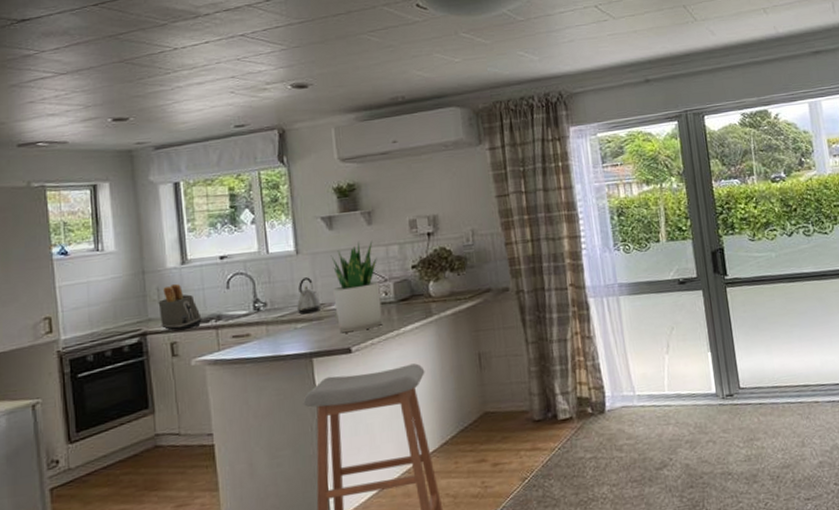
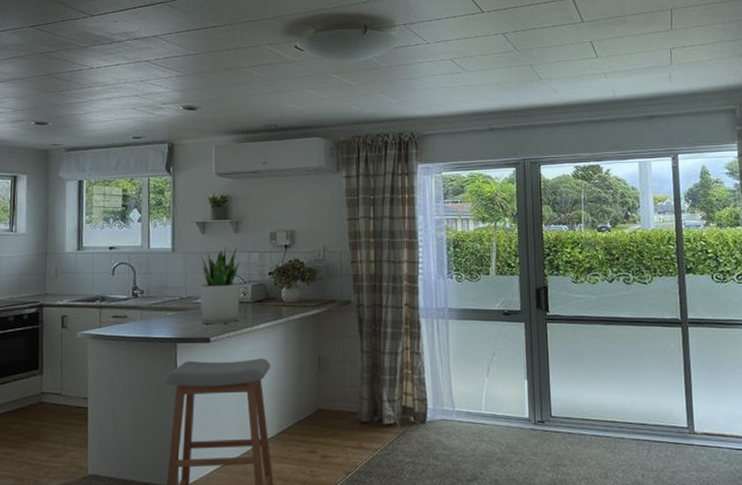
toaster: present [158,284,202,331] -> none [55,267,89,307]
kettle: present [296,277,320,315] -> none [167,273,188,304]

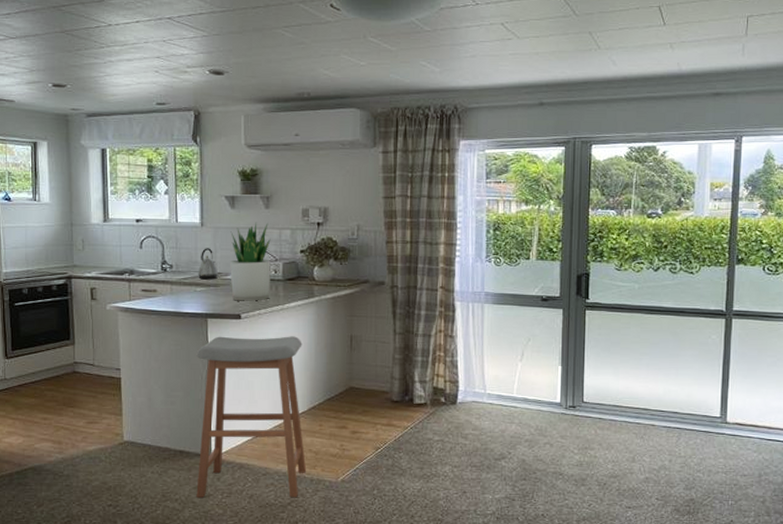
kettle: none [167,273,188,304] -> present [197,248,218,280]

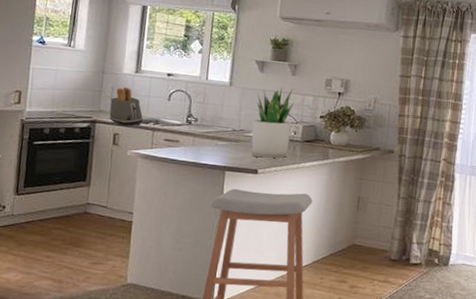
toaster: none [82,239,118,279] -> present [109,87,143,126]
kettle: present [197,248,218,280] -> none [220,106,241,136]

